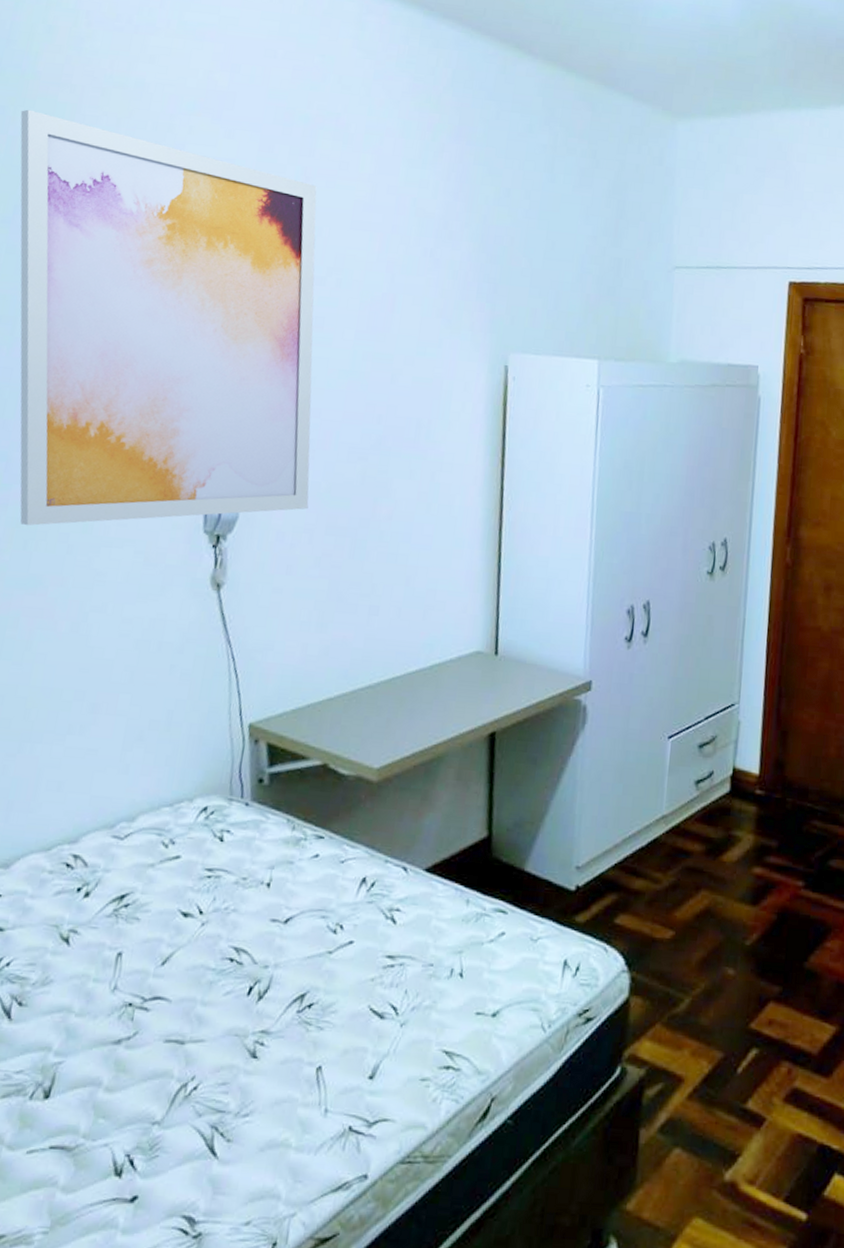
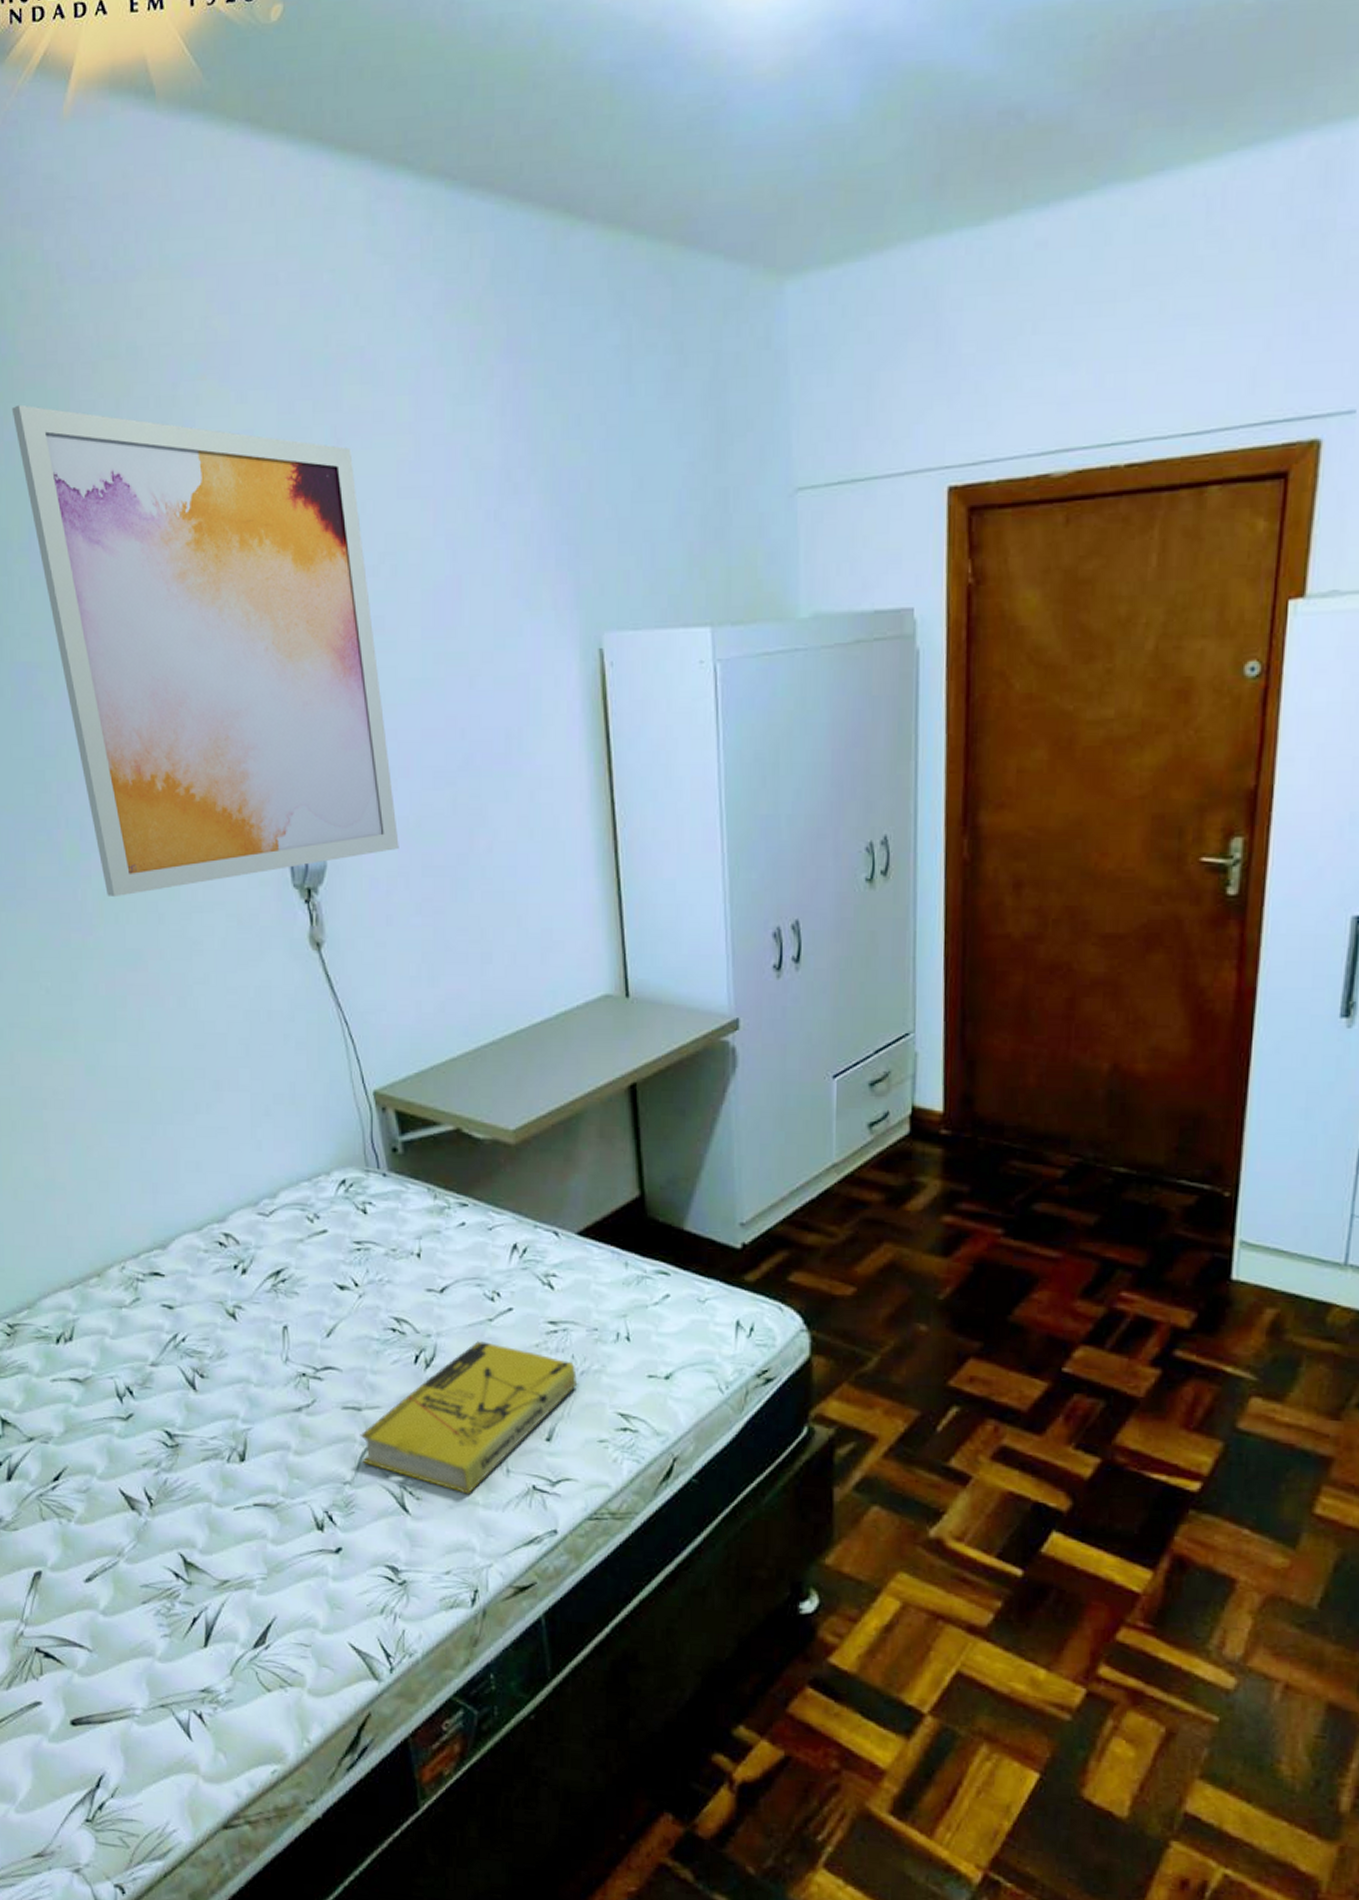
book: none [175,974,408,1136] -> present [360,1341,578,1495]

